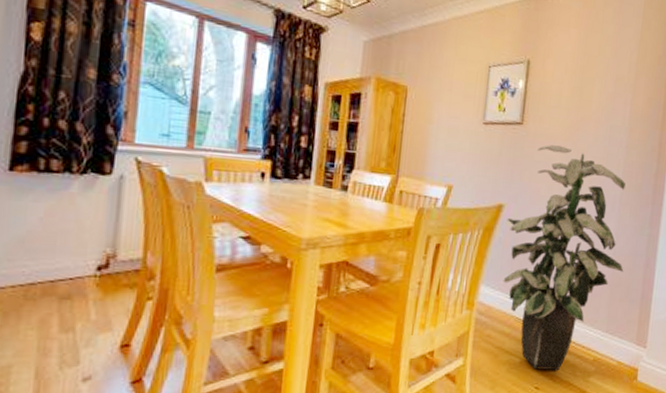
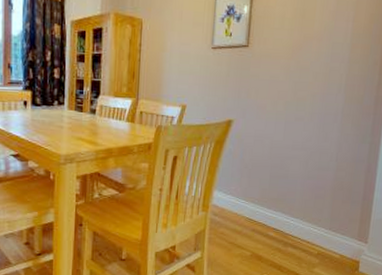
indoor plant: present [503,145,626,371] -> none [234,64,348,263]

